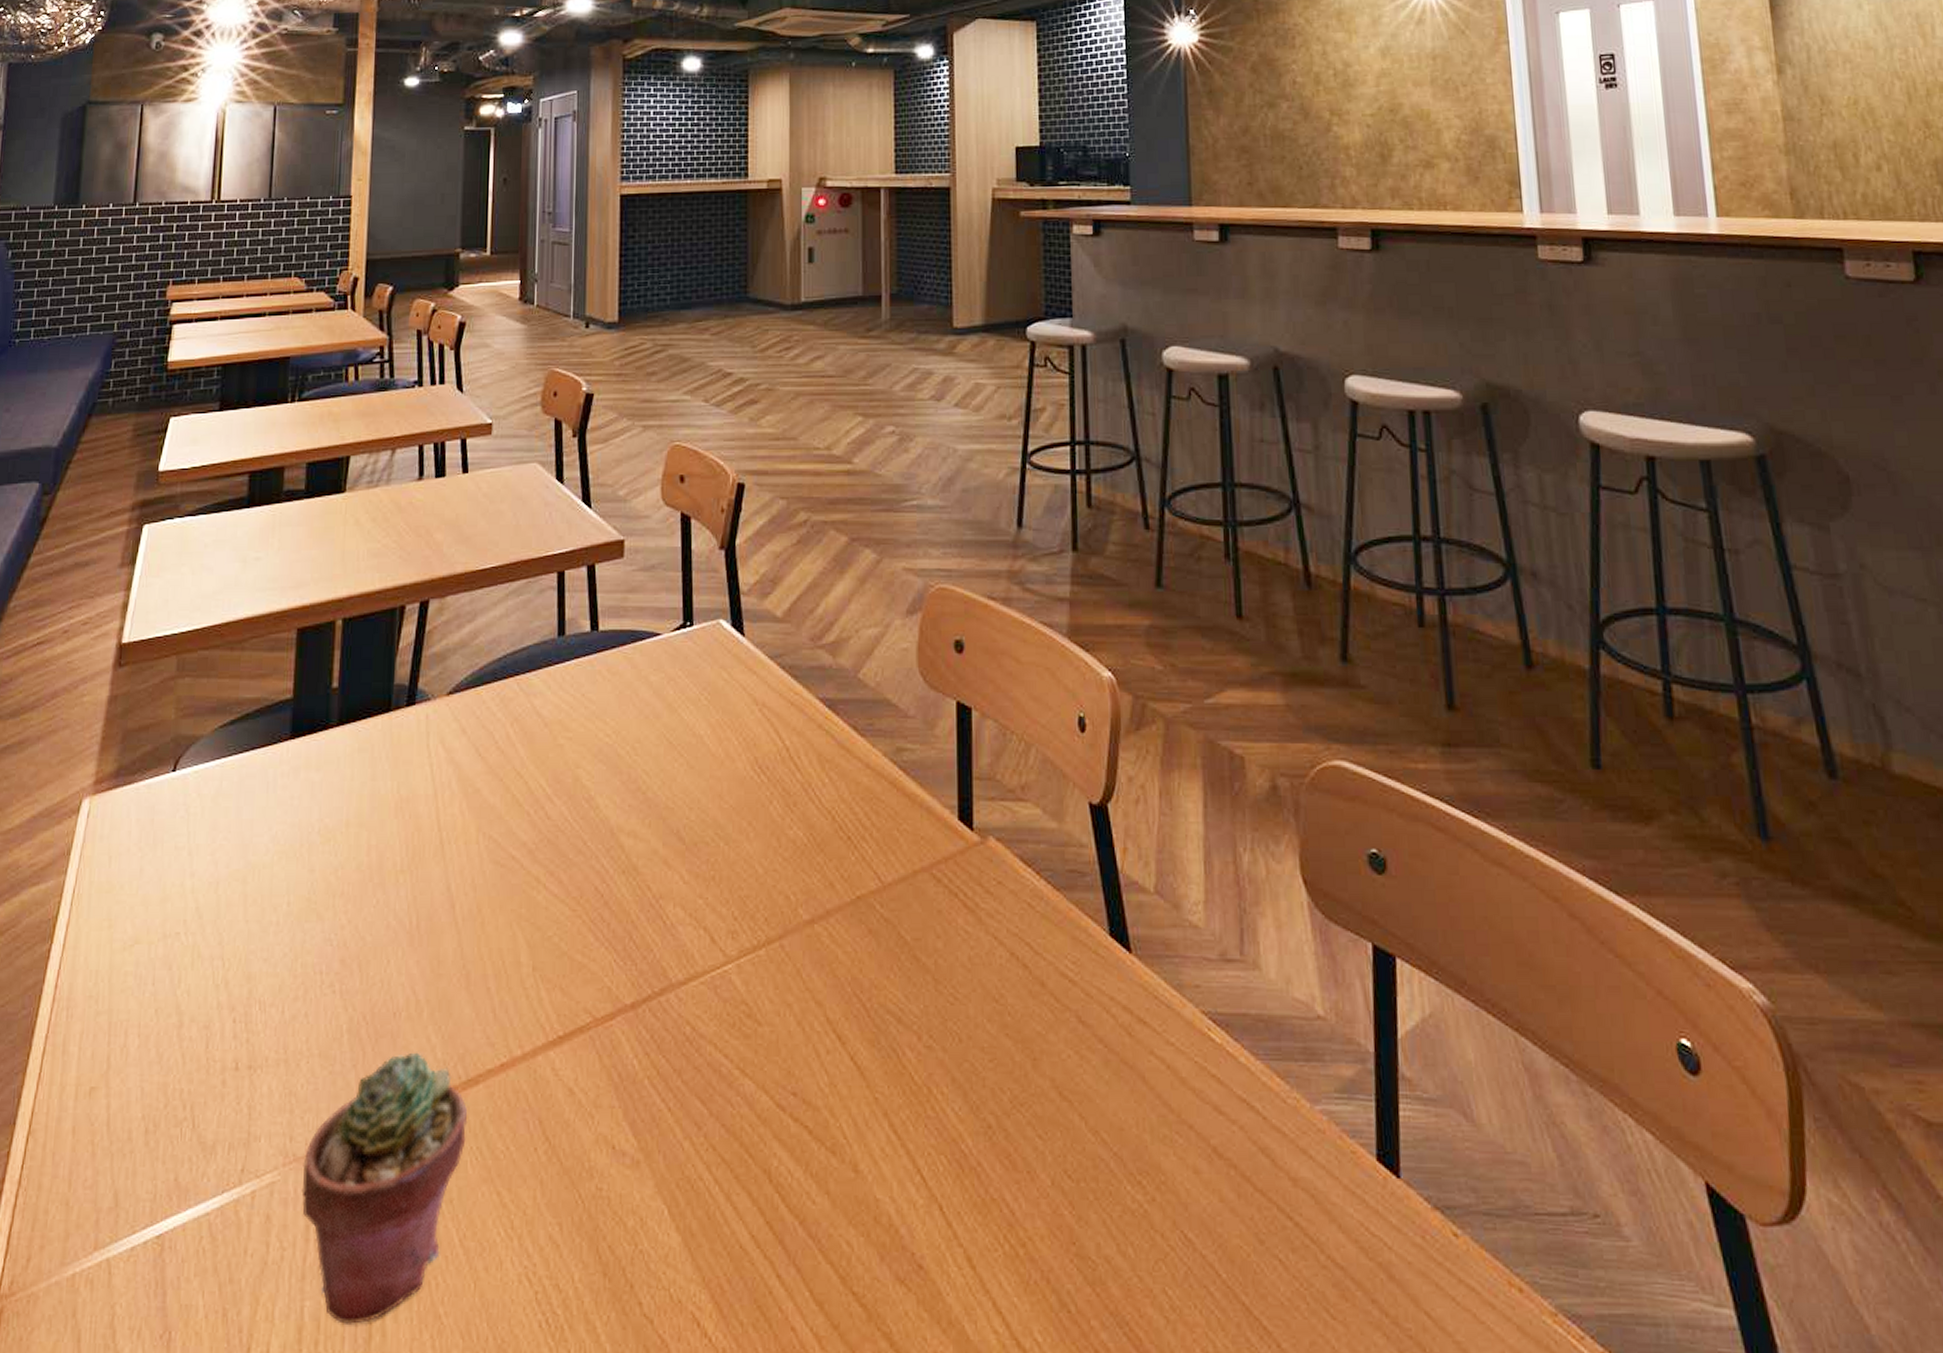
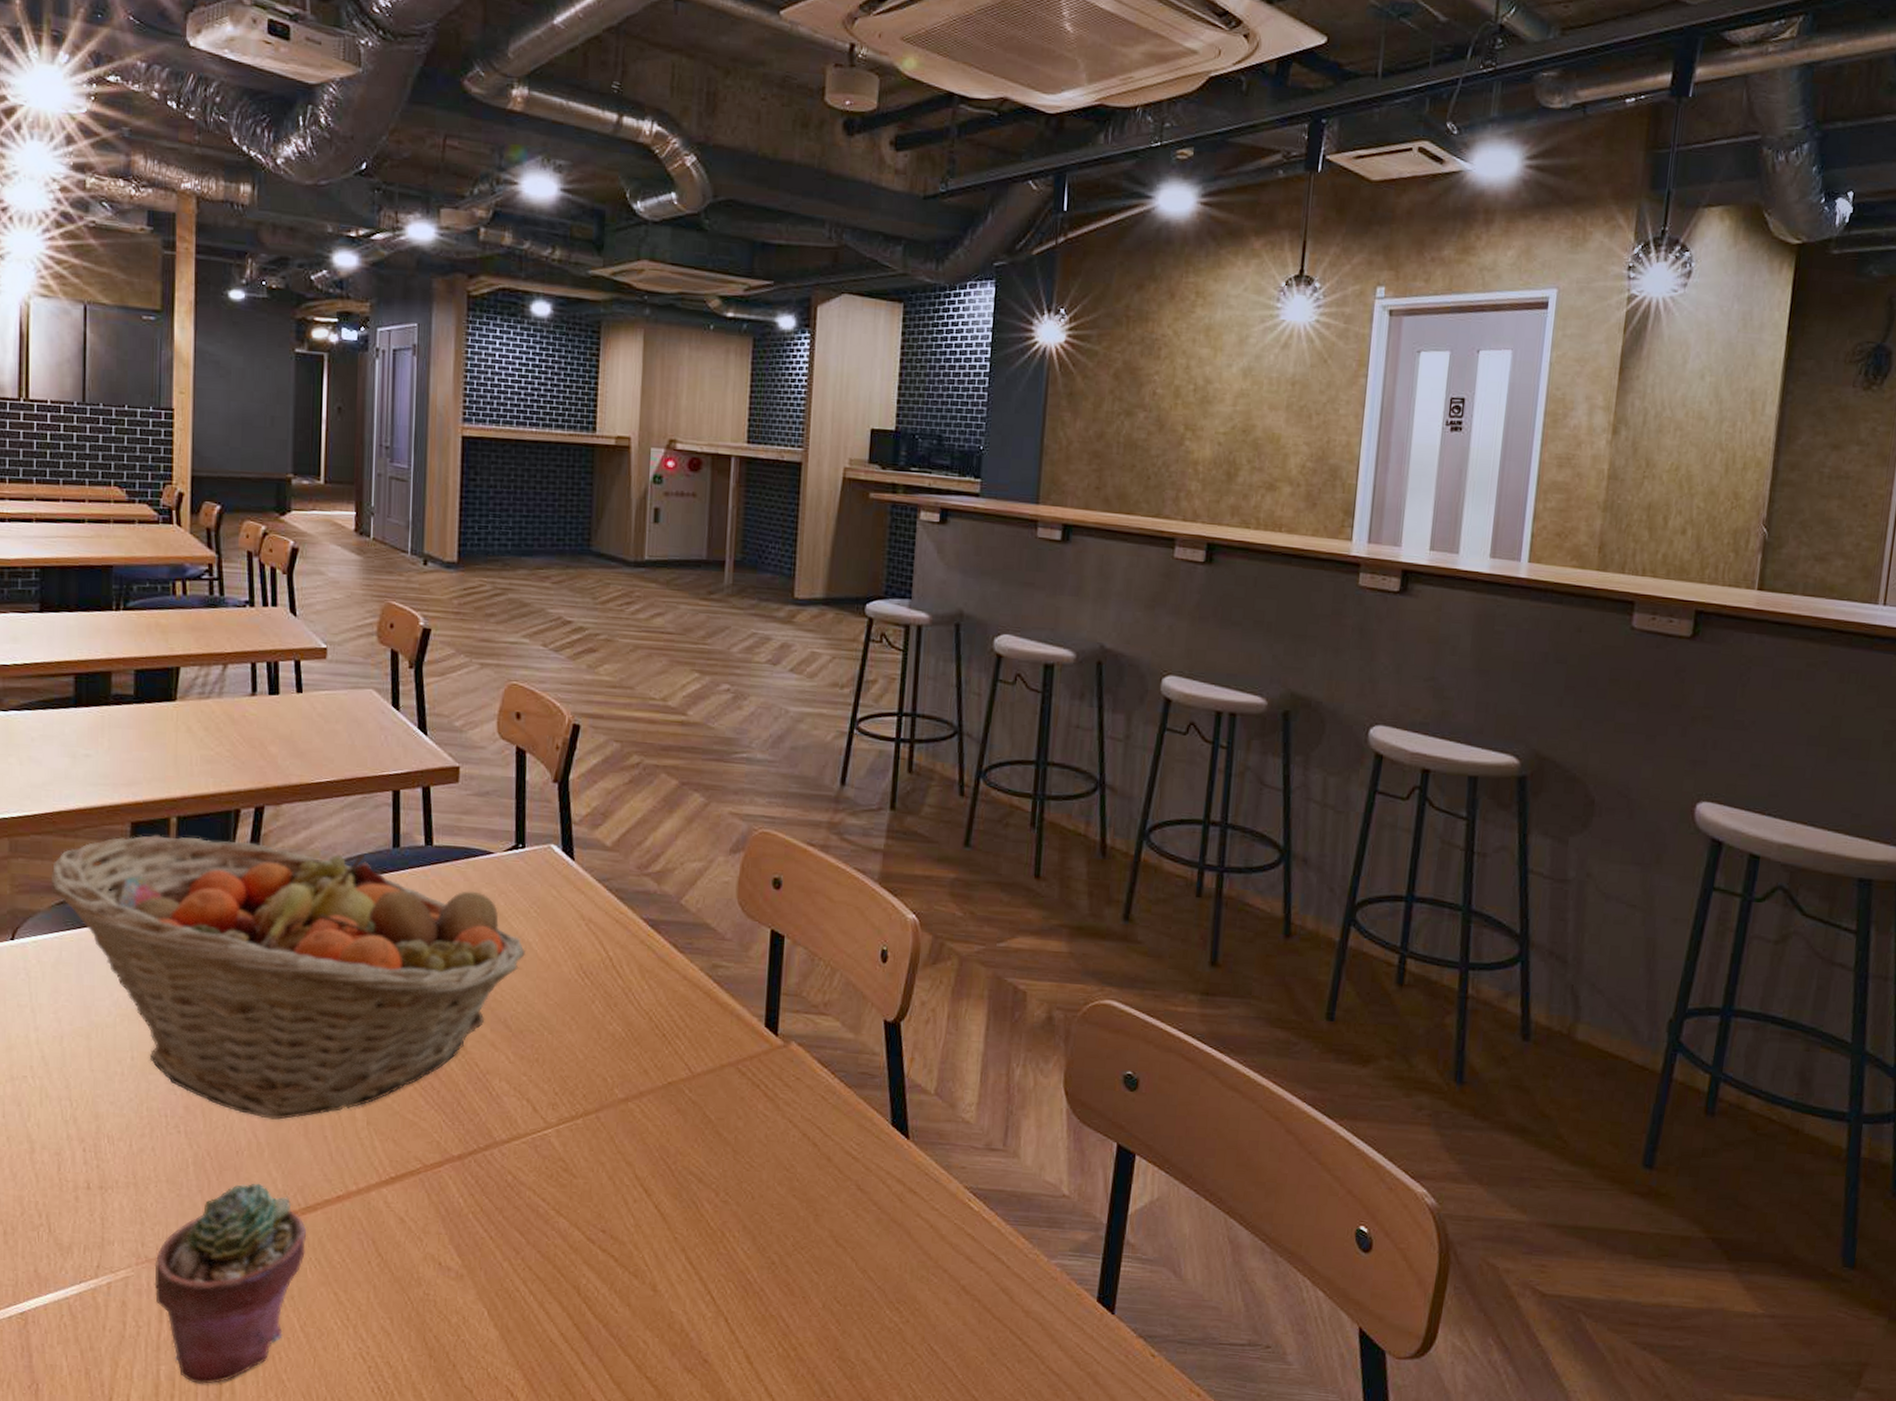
fruit basket: none [215,640,697,970] -> present [51,834,525,1120]

